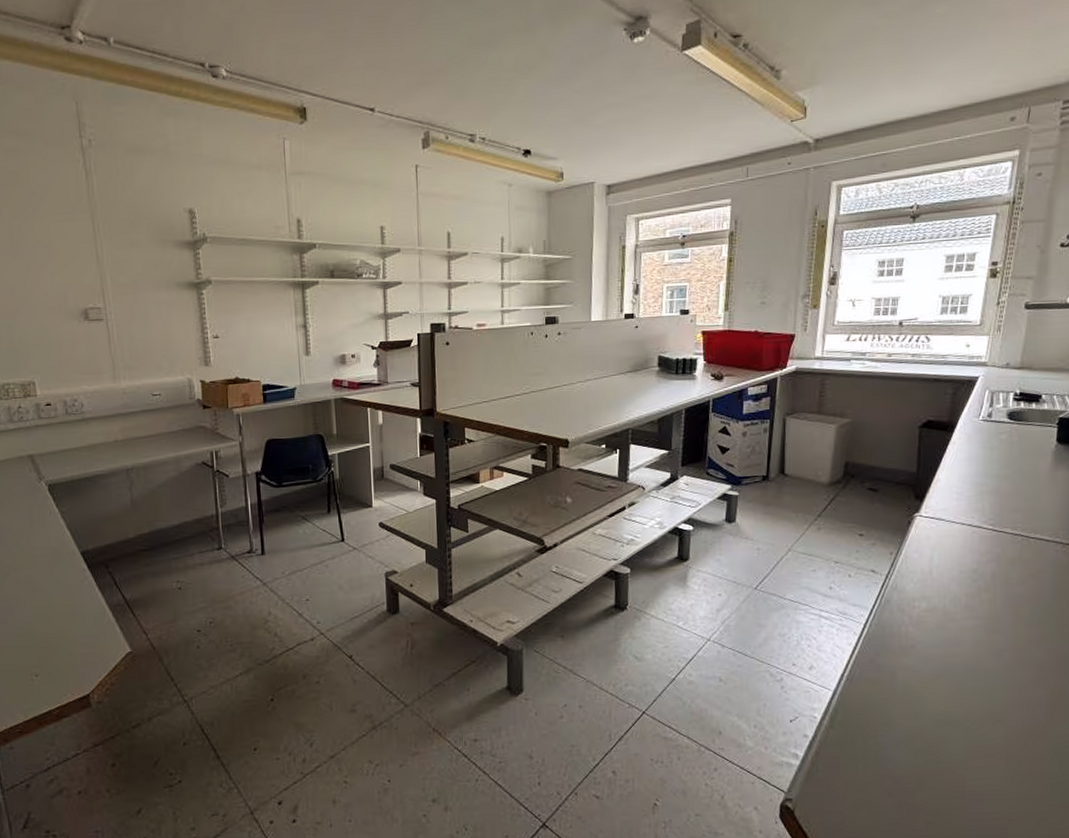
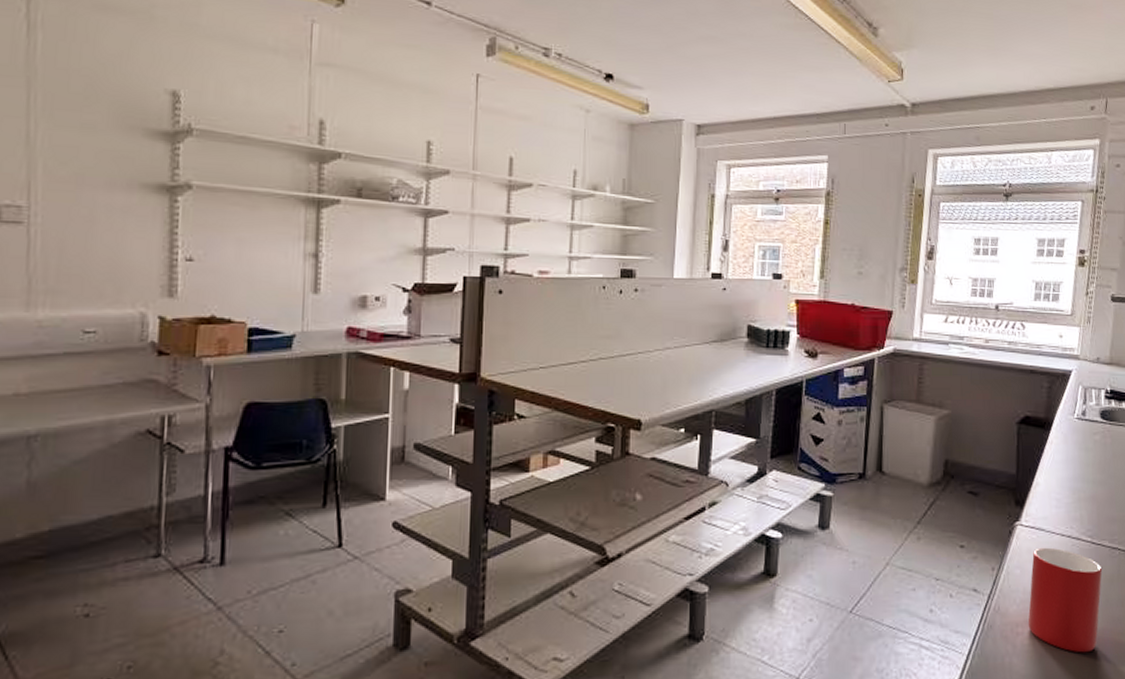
cup: none [924,534,1003,624] -> present [1028,547,1103,653]

